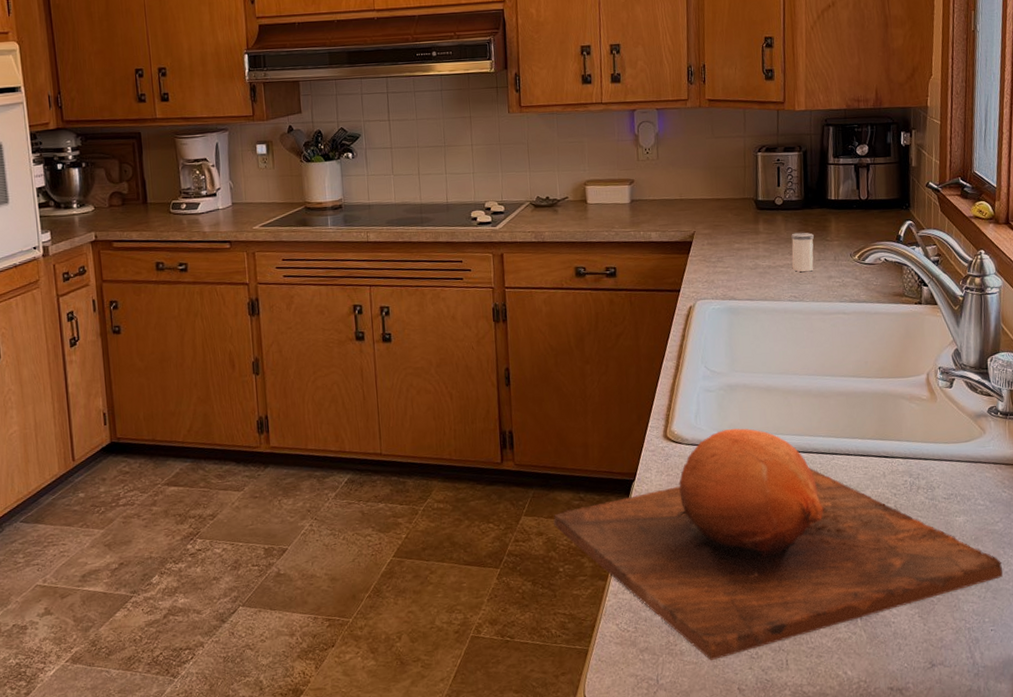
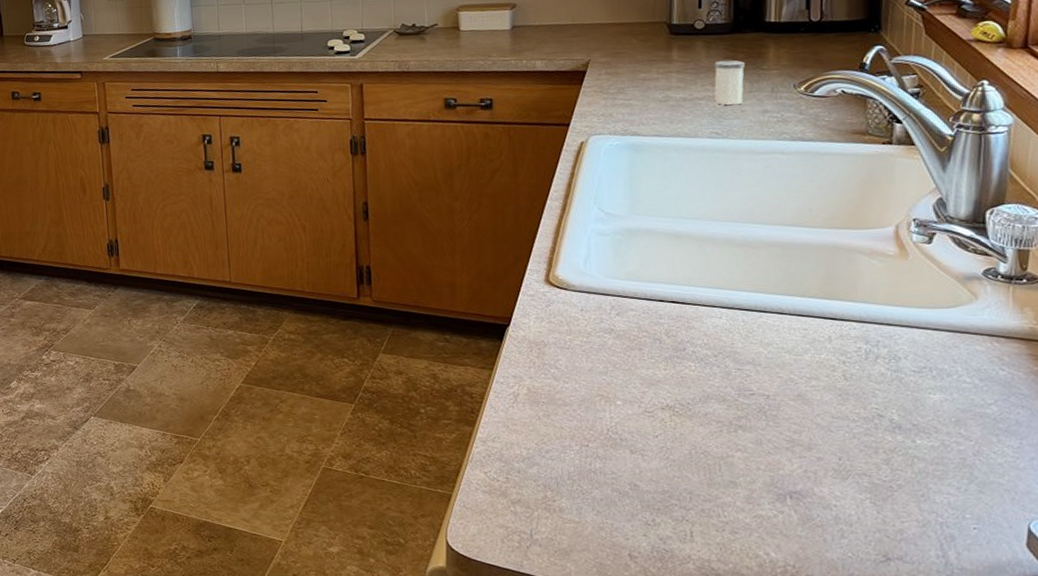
chopping board: present [553,428,1003,660] -> none [415,277,995,521]

